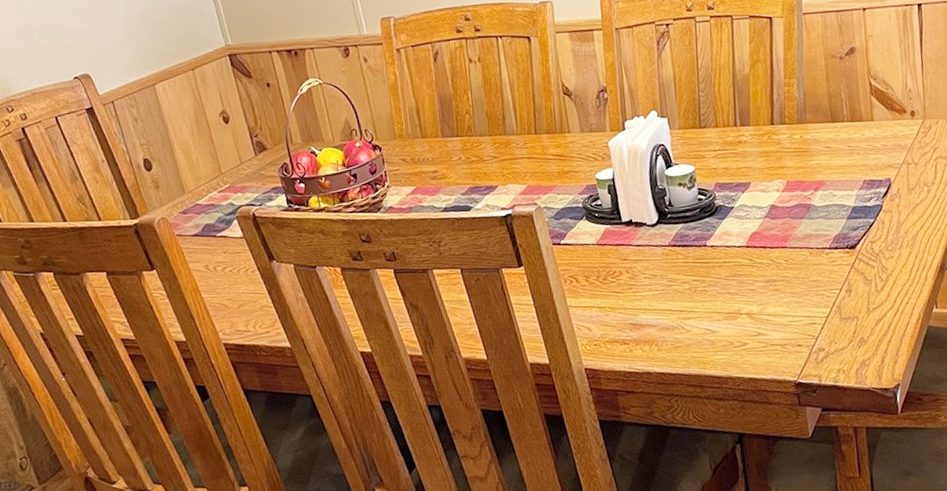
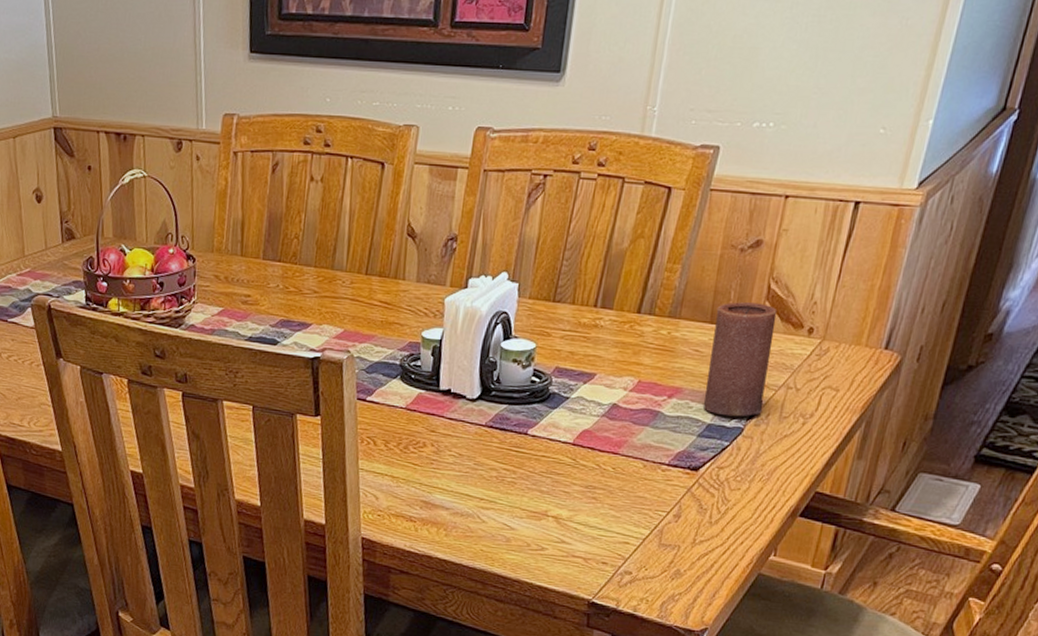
candle: none [834,98,893,198] -> present [704,302,778,417]

